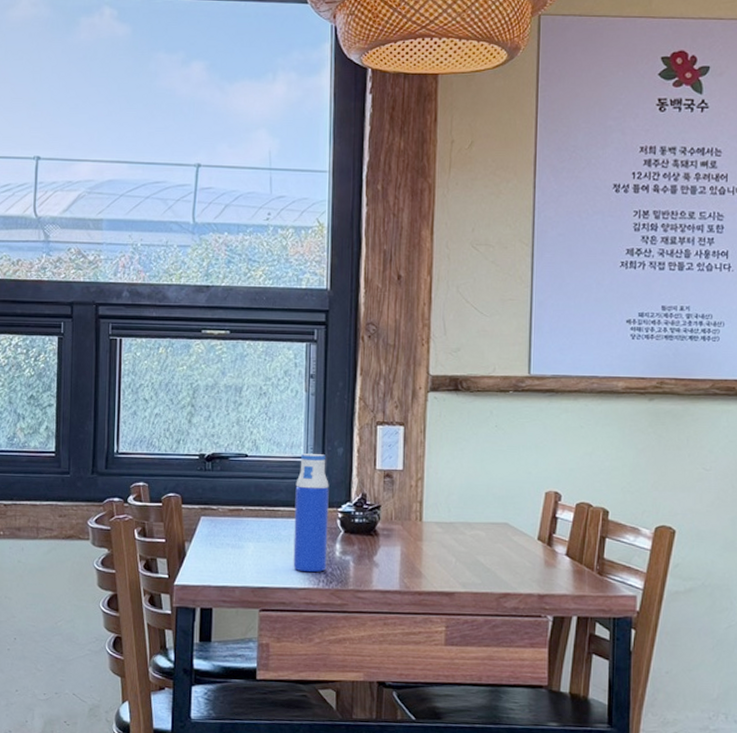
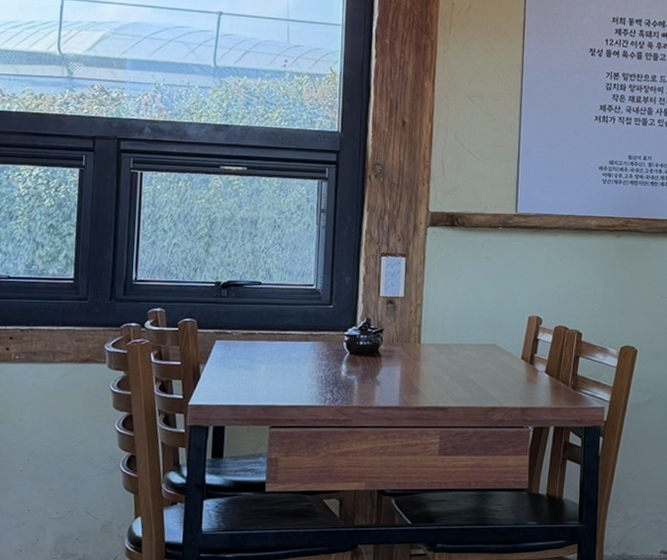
water bottle: present [293,454,329,573] -> none [302,282,337,391]

